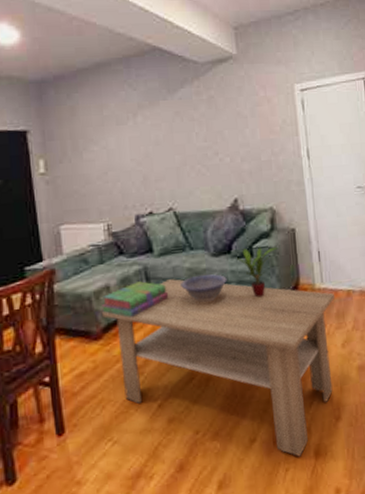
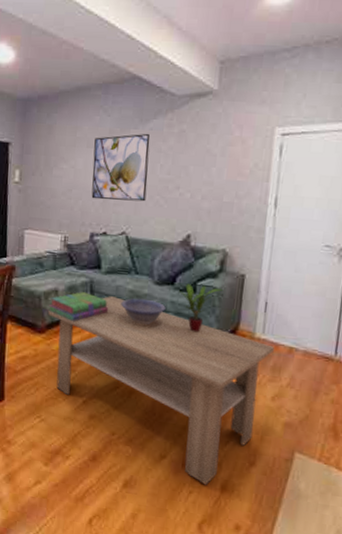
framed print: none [124,103,187,179] -> present [91,133,150,202]

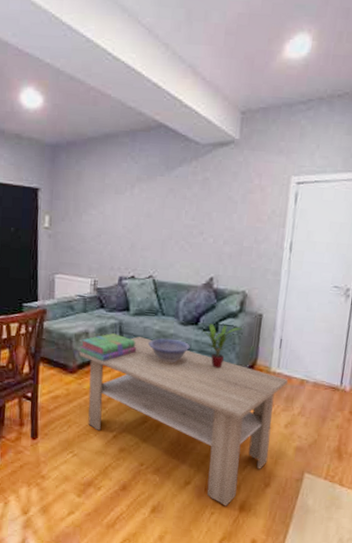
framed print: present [91,133,150,202] -> none [120,180,176,247]

